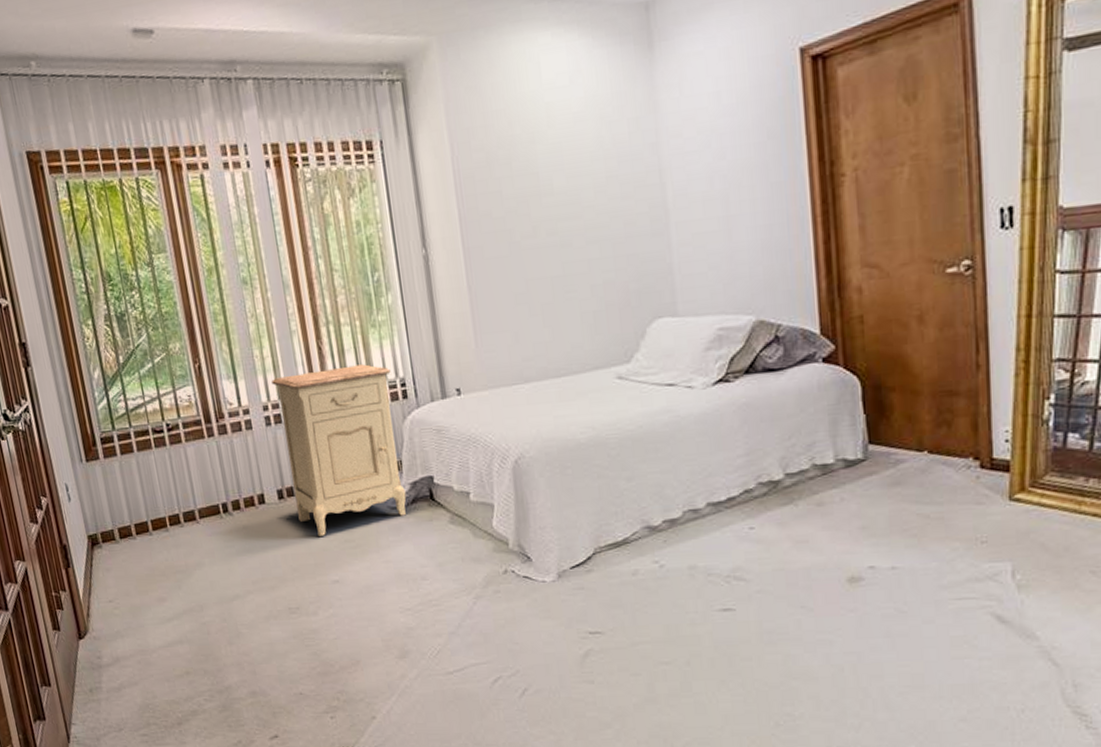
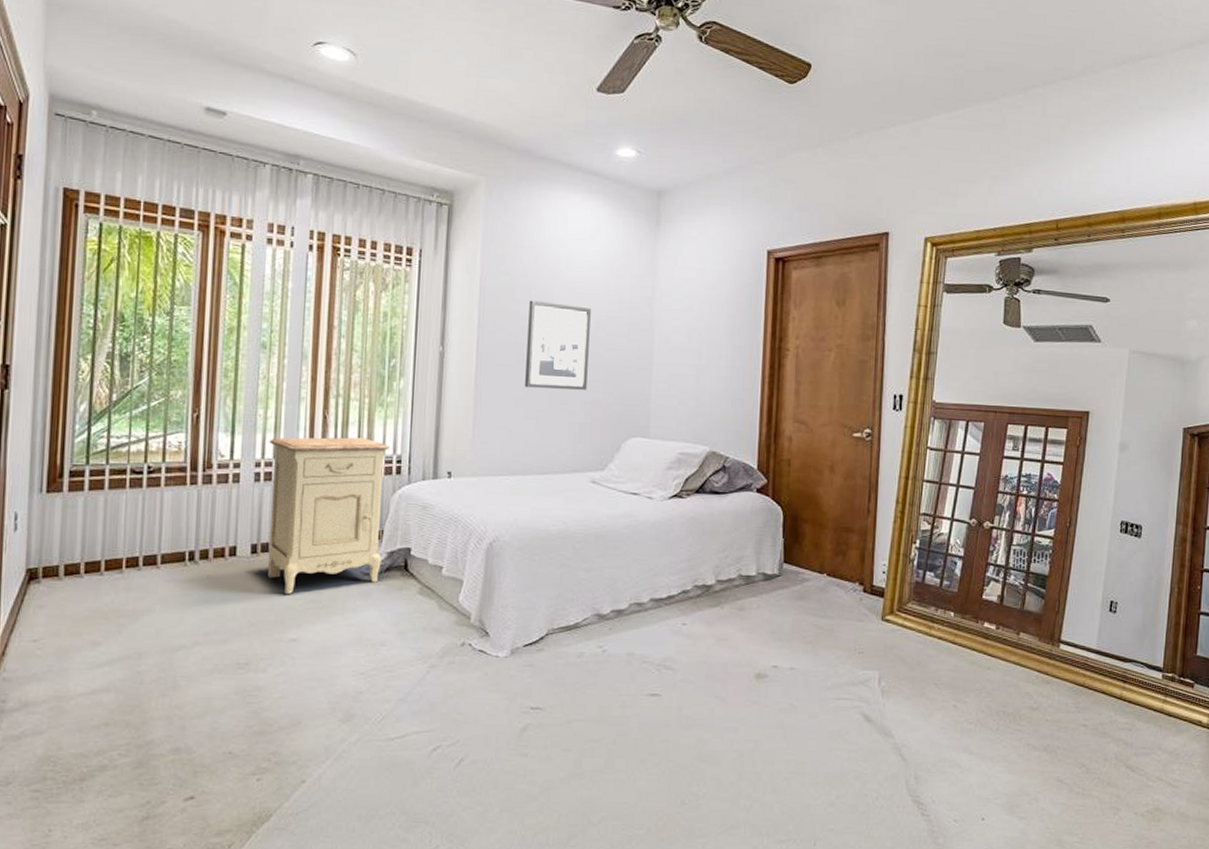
wall art: none [512,170,595,280] -> present [525,300,591,390]

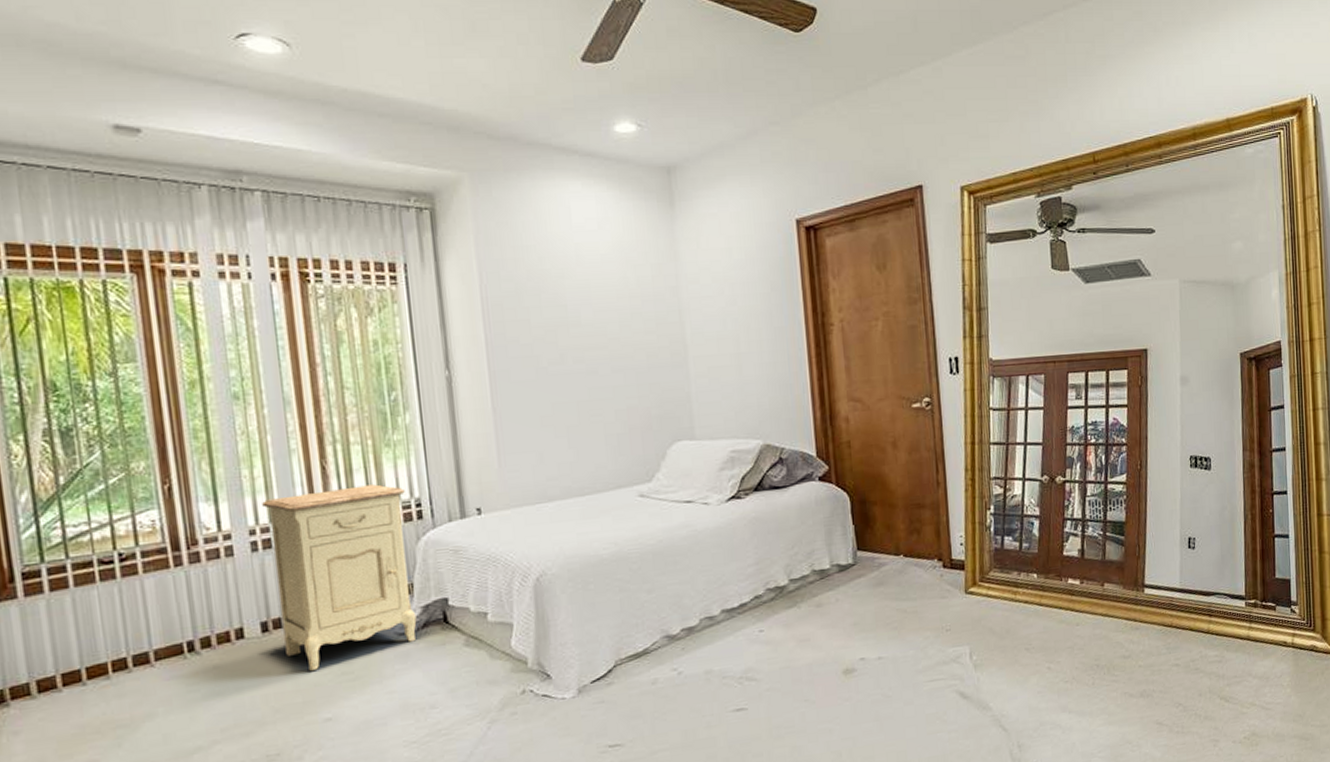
wall art: present [525,300,591,390] -> none [540,305,619,404]

